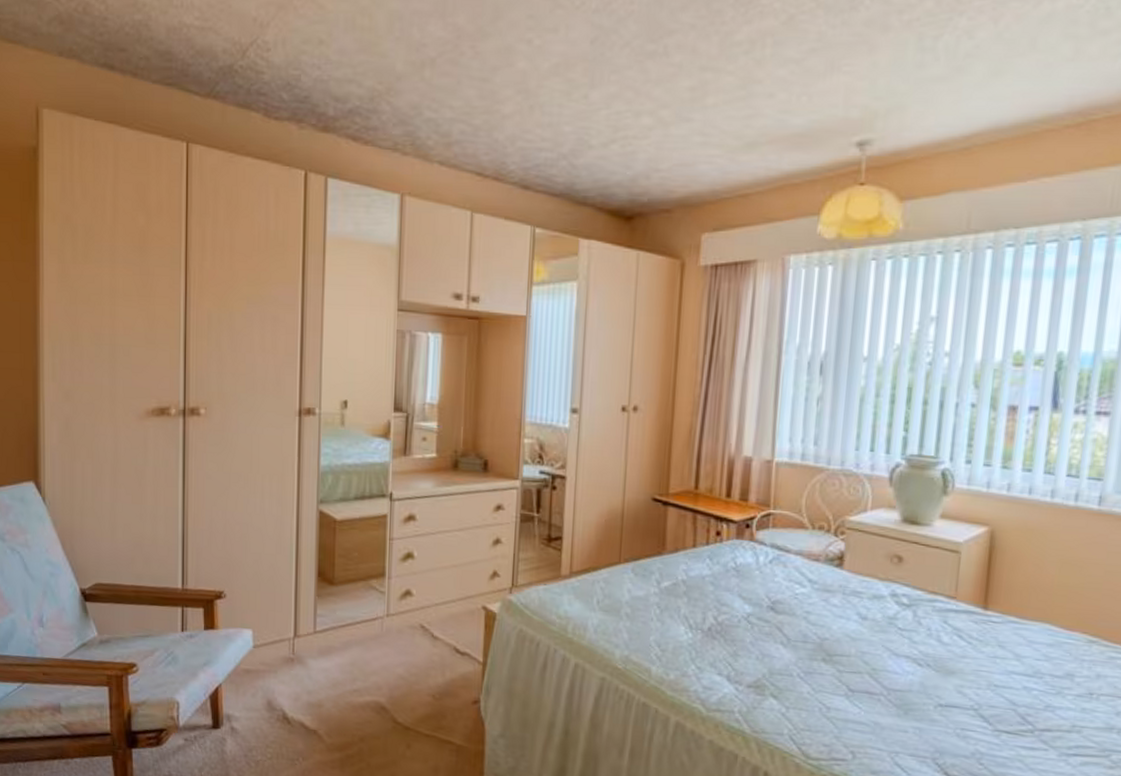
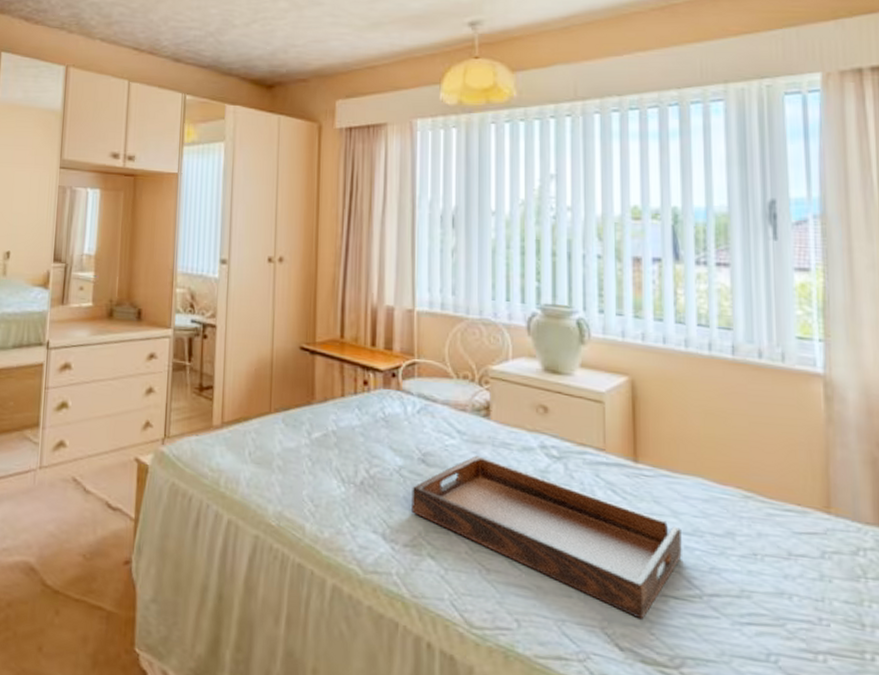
serving tray: none [757,603,1022,752] -> present [411,456,682,620]

